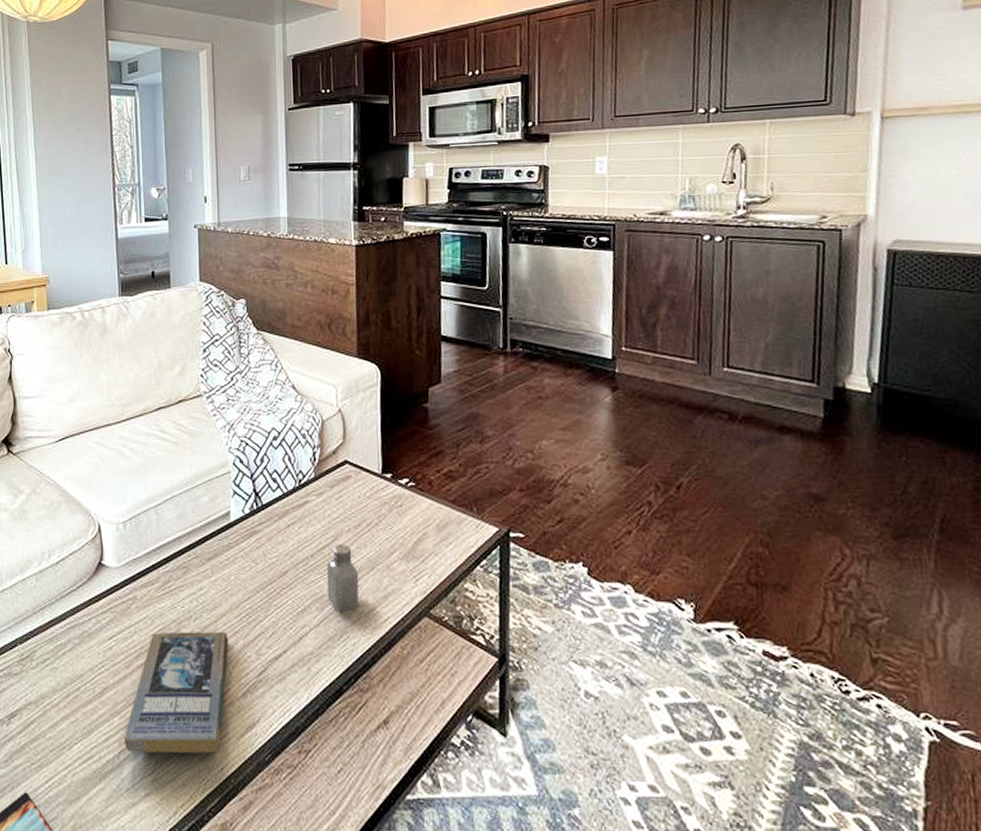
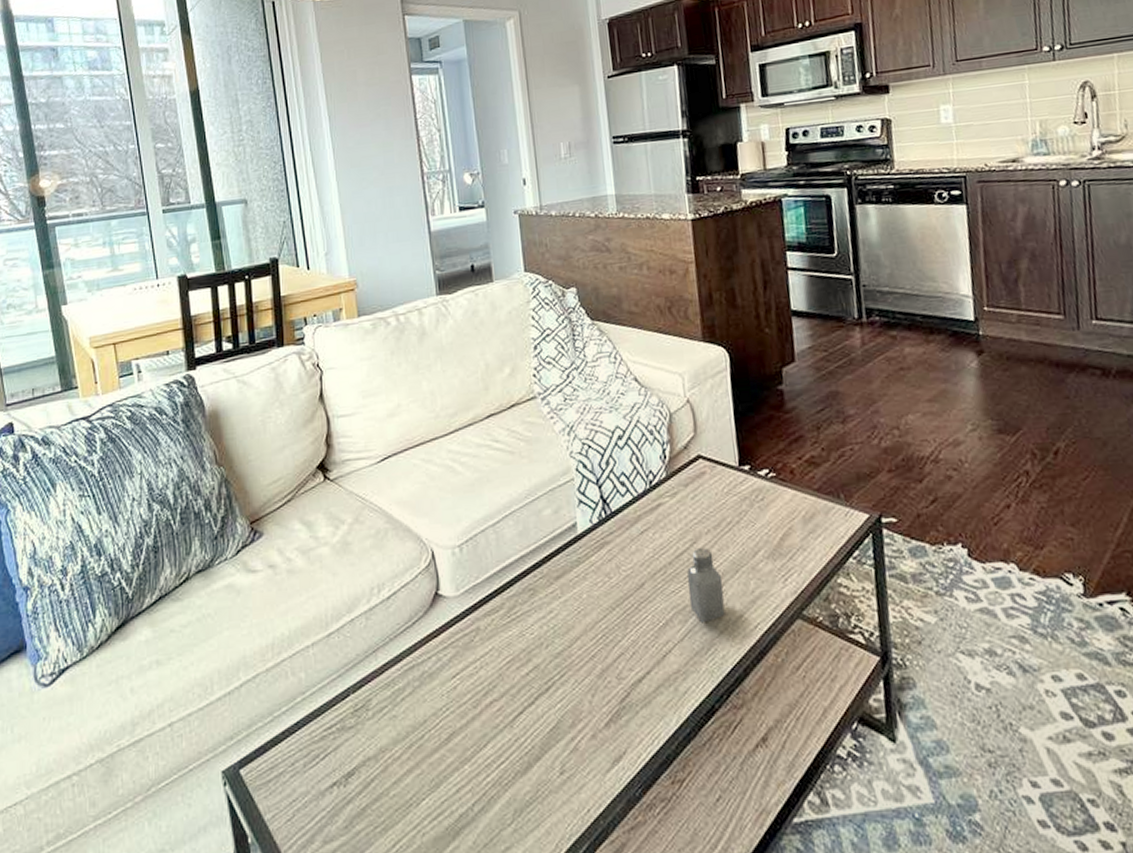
book: present [123,631,229,754] -> none [476,658,586,803]

